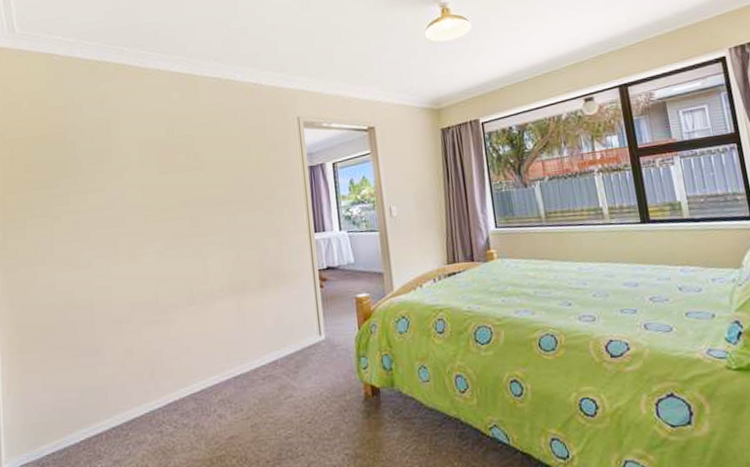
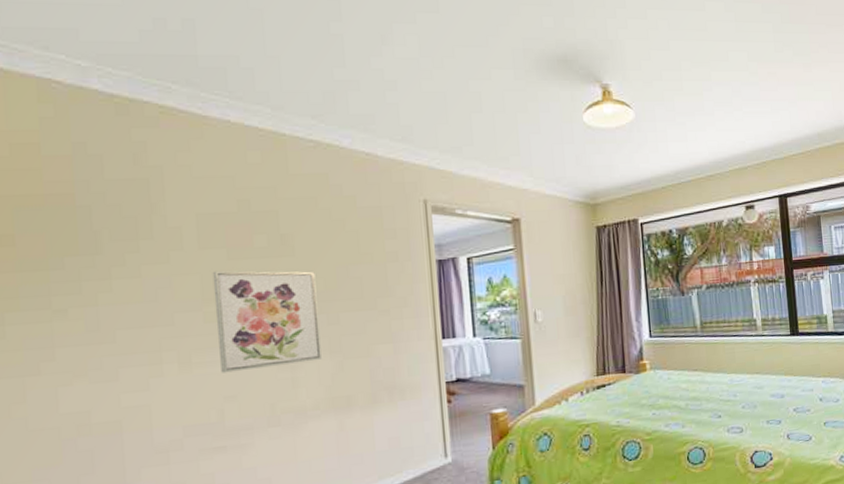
wall art: none [150,180,224,262] -> present [212,270,321,373]

